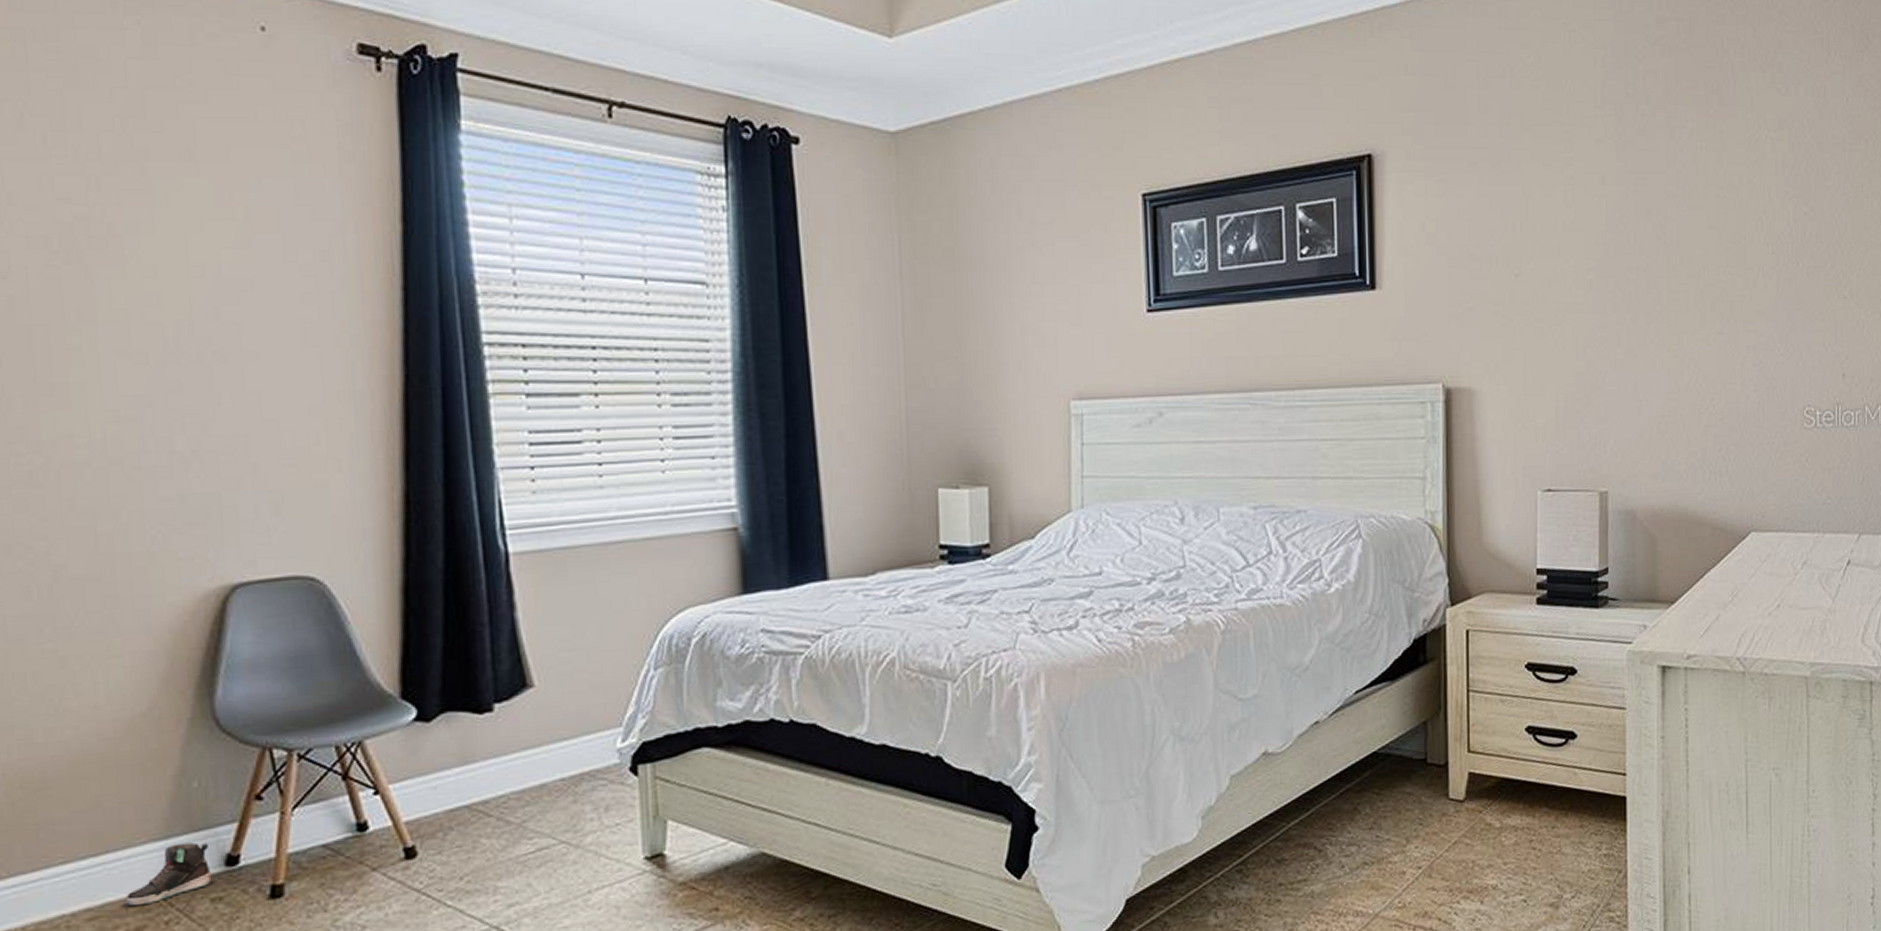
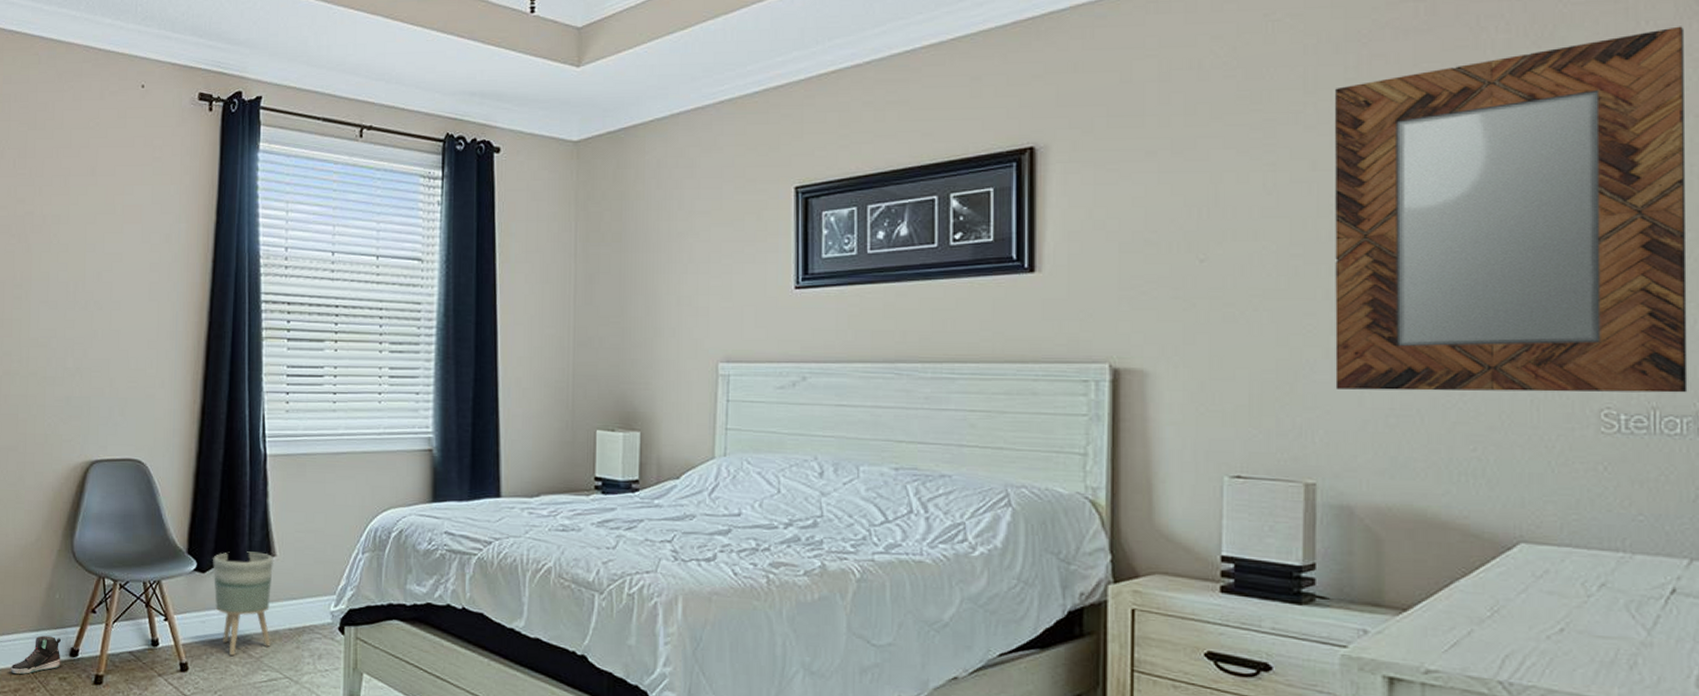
planter: none [441,684,537,826] -> present [213,551,273,656]
home mirror: none [1619,58,1859,399] -> present [1335,26,1688,393]

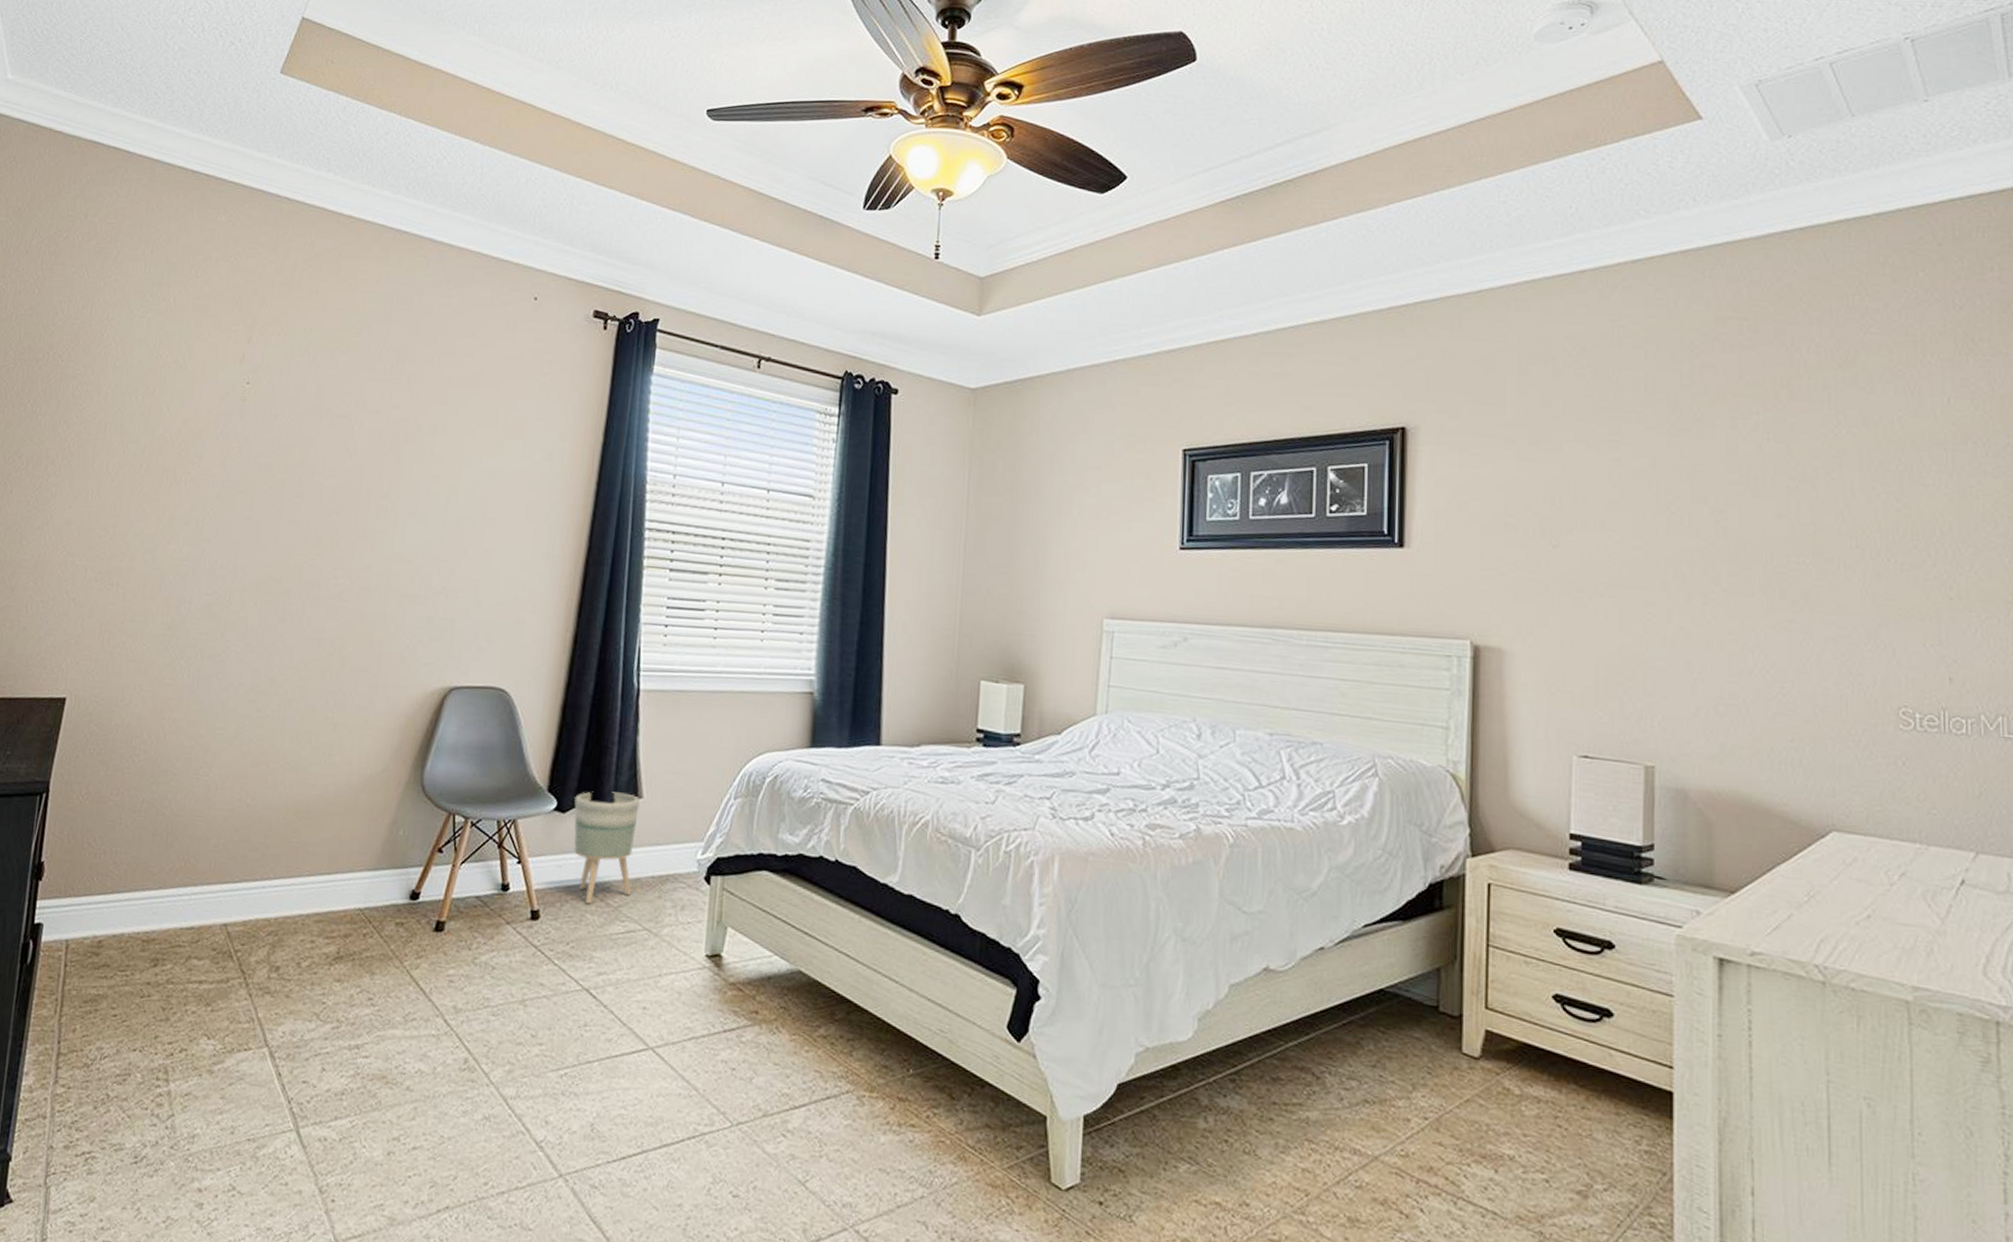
sneaker: present [10,635,61,675] -> none [341,875,401,919]
home mirror: present [1335,26,1688,393] -> none [1672,361,1971,696]

